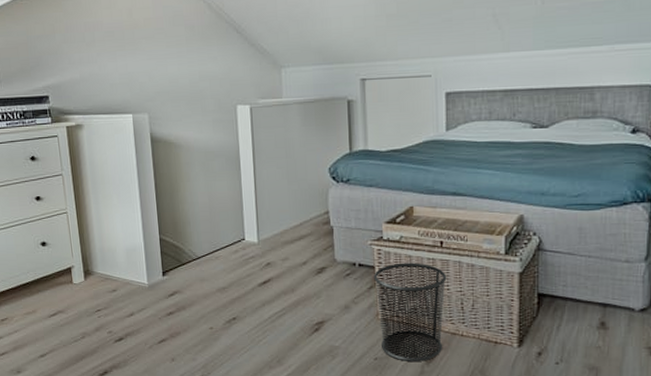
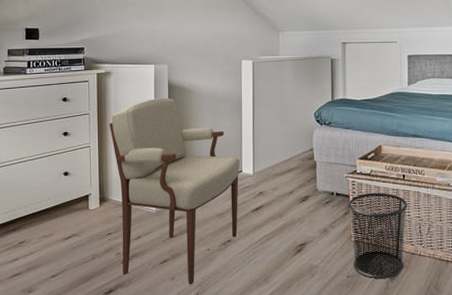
armchair: none [86,153,244,367] -> present [109,97,240,285]

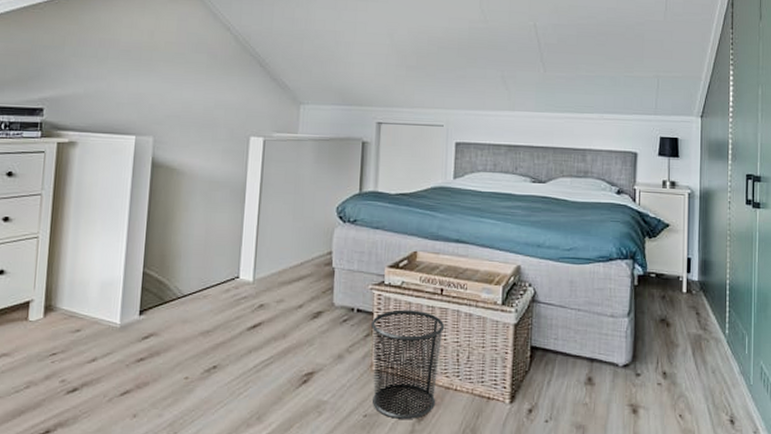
armchair: present [109,97,240,285] -> none [66,178,237,425]

